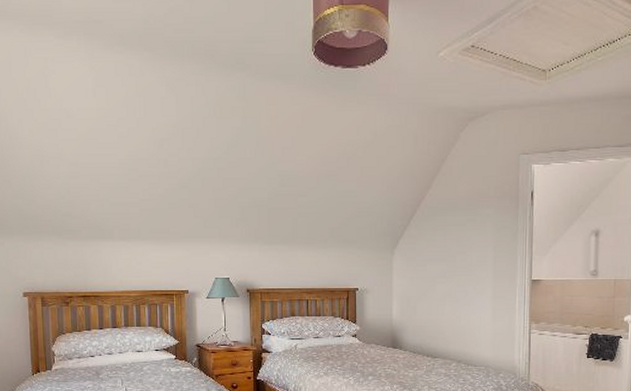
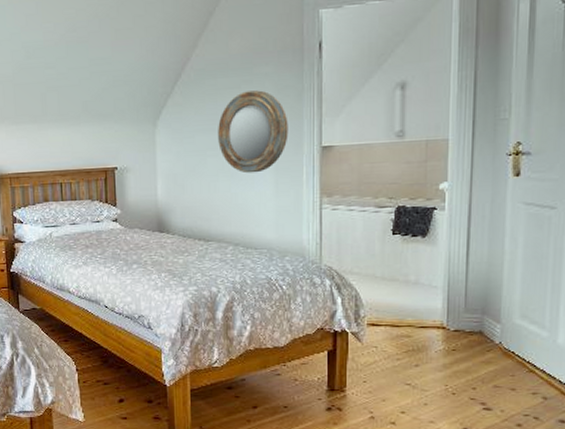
home mirror: none [446,229,505,300] -> present [218,90,288,174]

